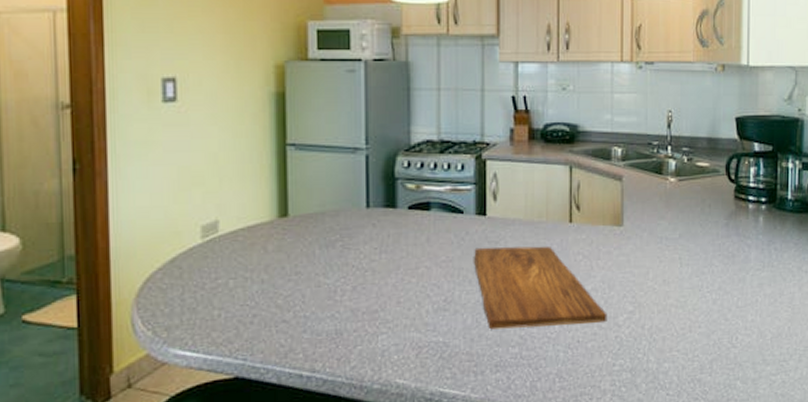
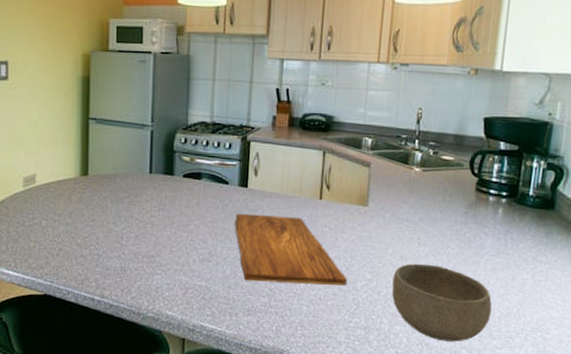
bowl: none [656,286,763,375] -> present [391,263,492,342]

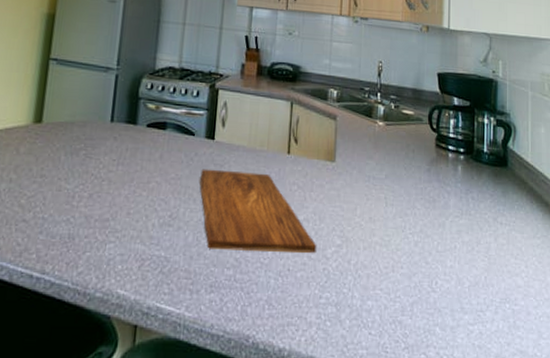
bowl: present [391,263,492,342] -> none [362,226,461,318]

